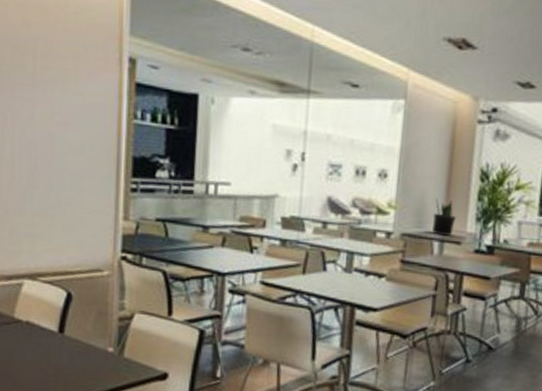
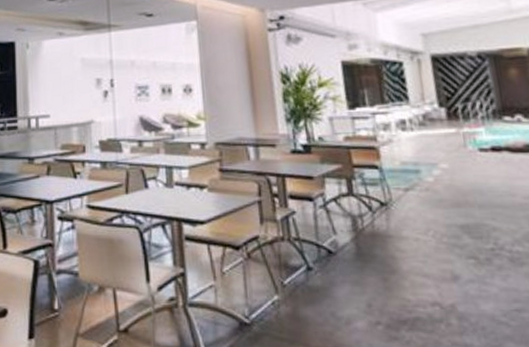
planter: present [432,198,456,236] -> none [242,105,266,140]

